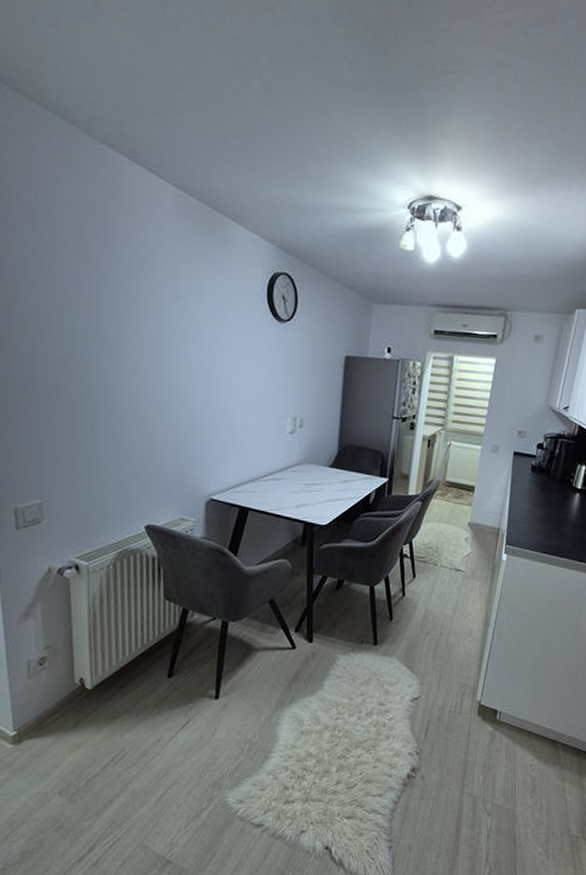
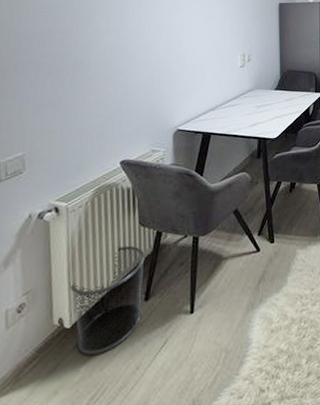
waste bin: none [90,617,170,720] -> present [69,245,145,355]

